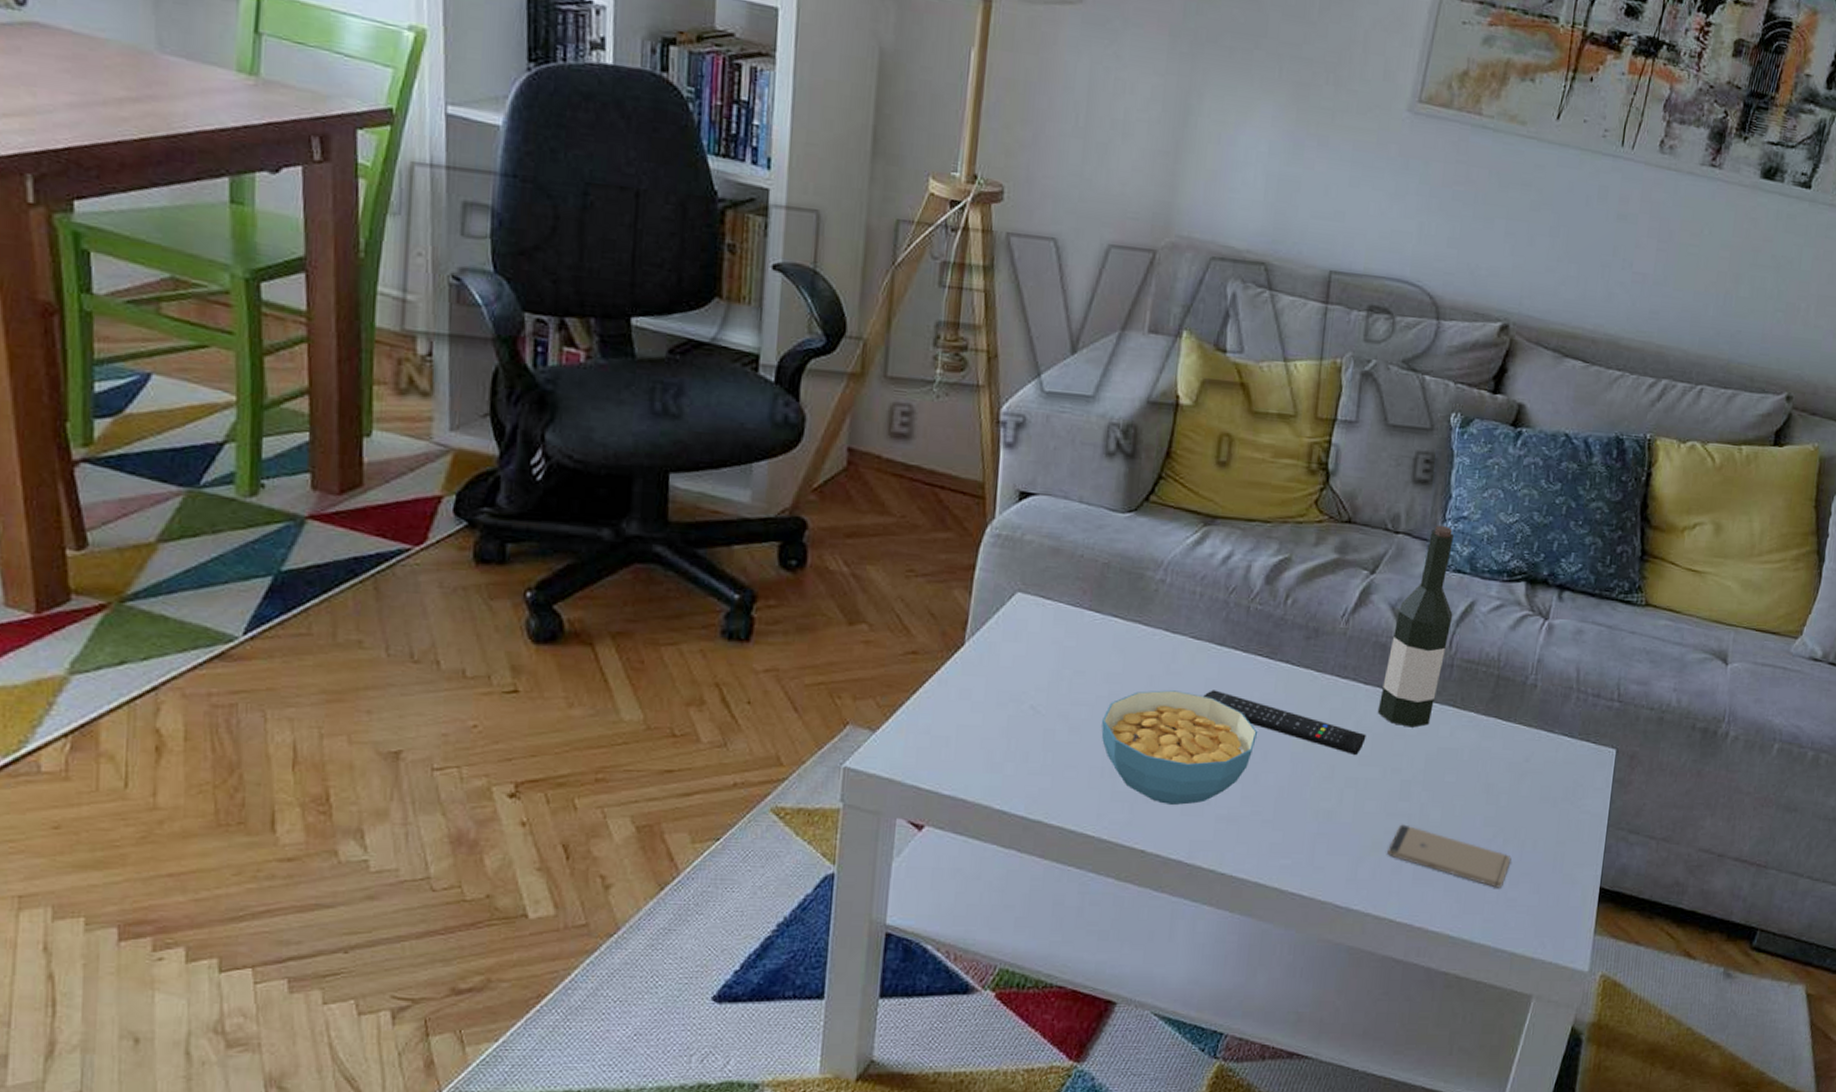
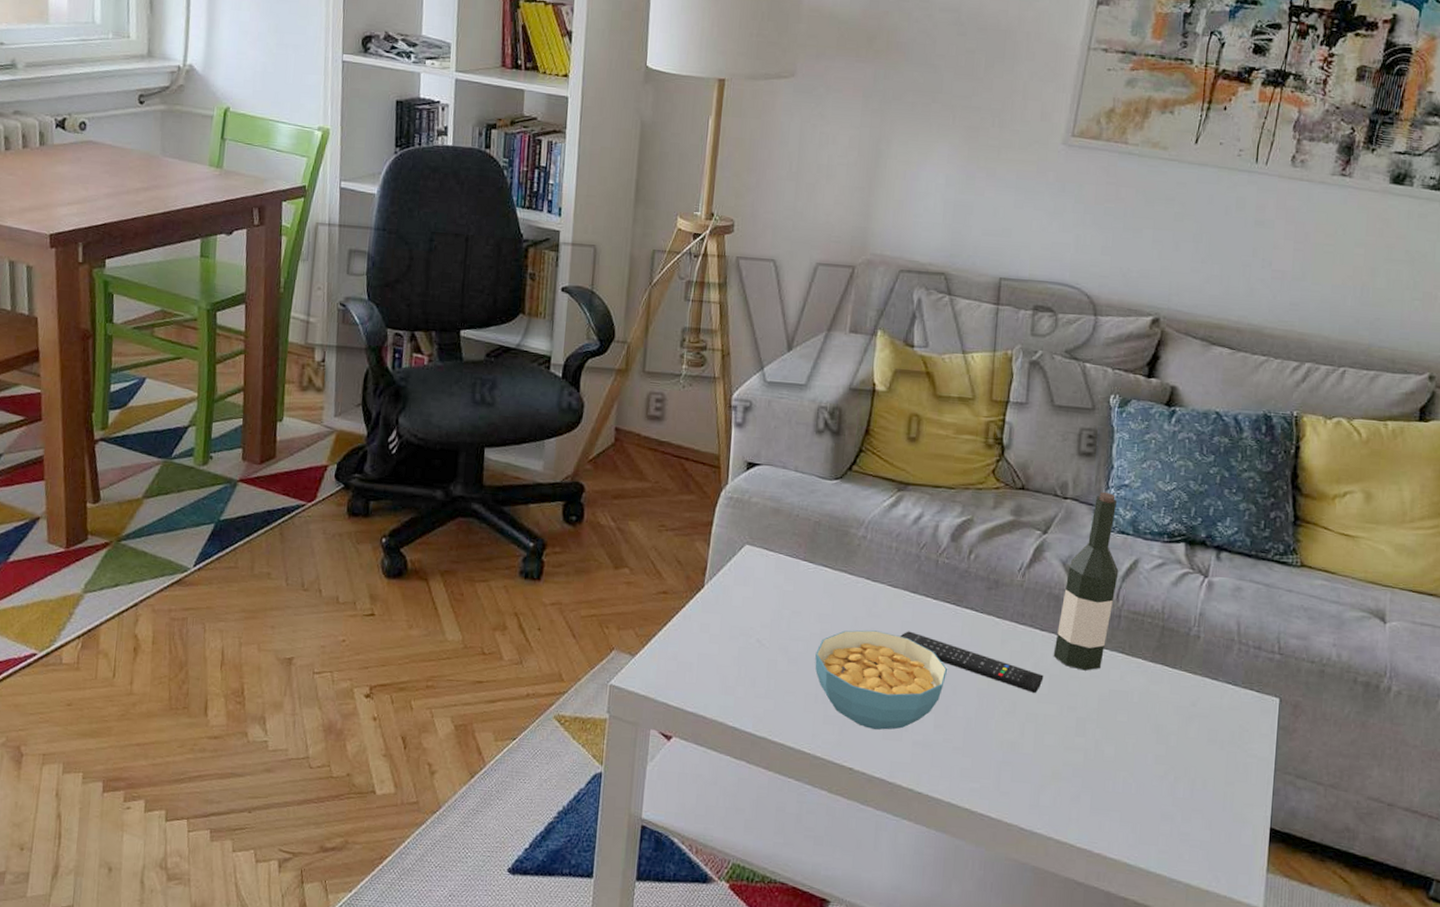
smartphone: present [1387,824,1512,888] -> none [1066,757,1183,822]

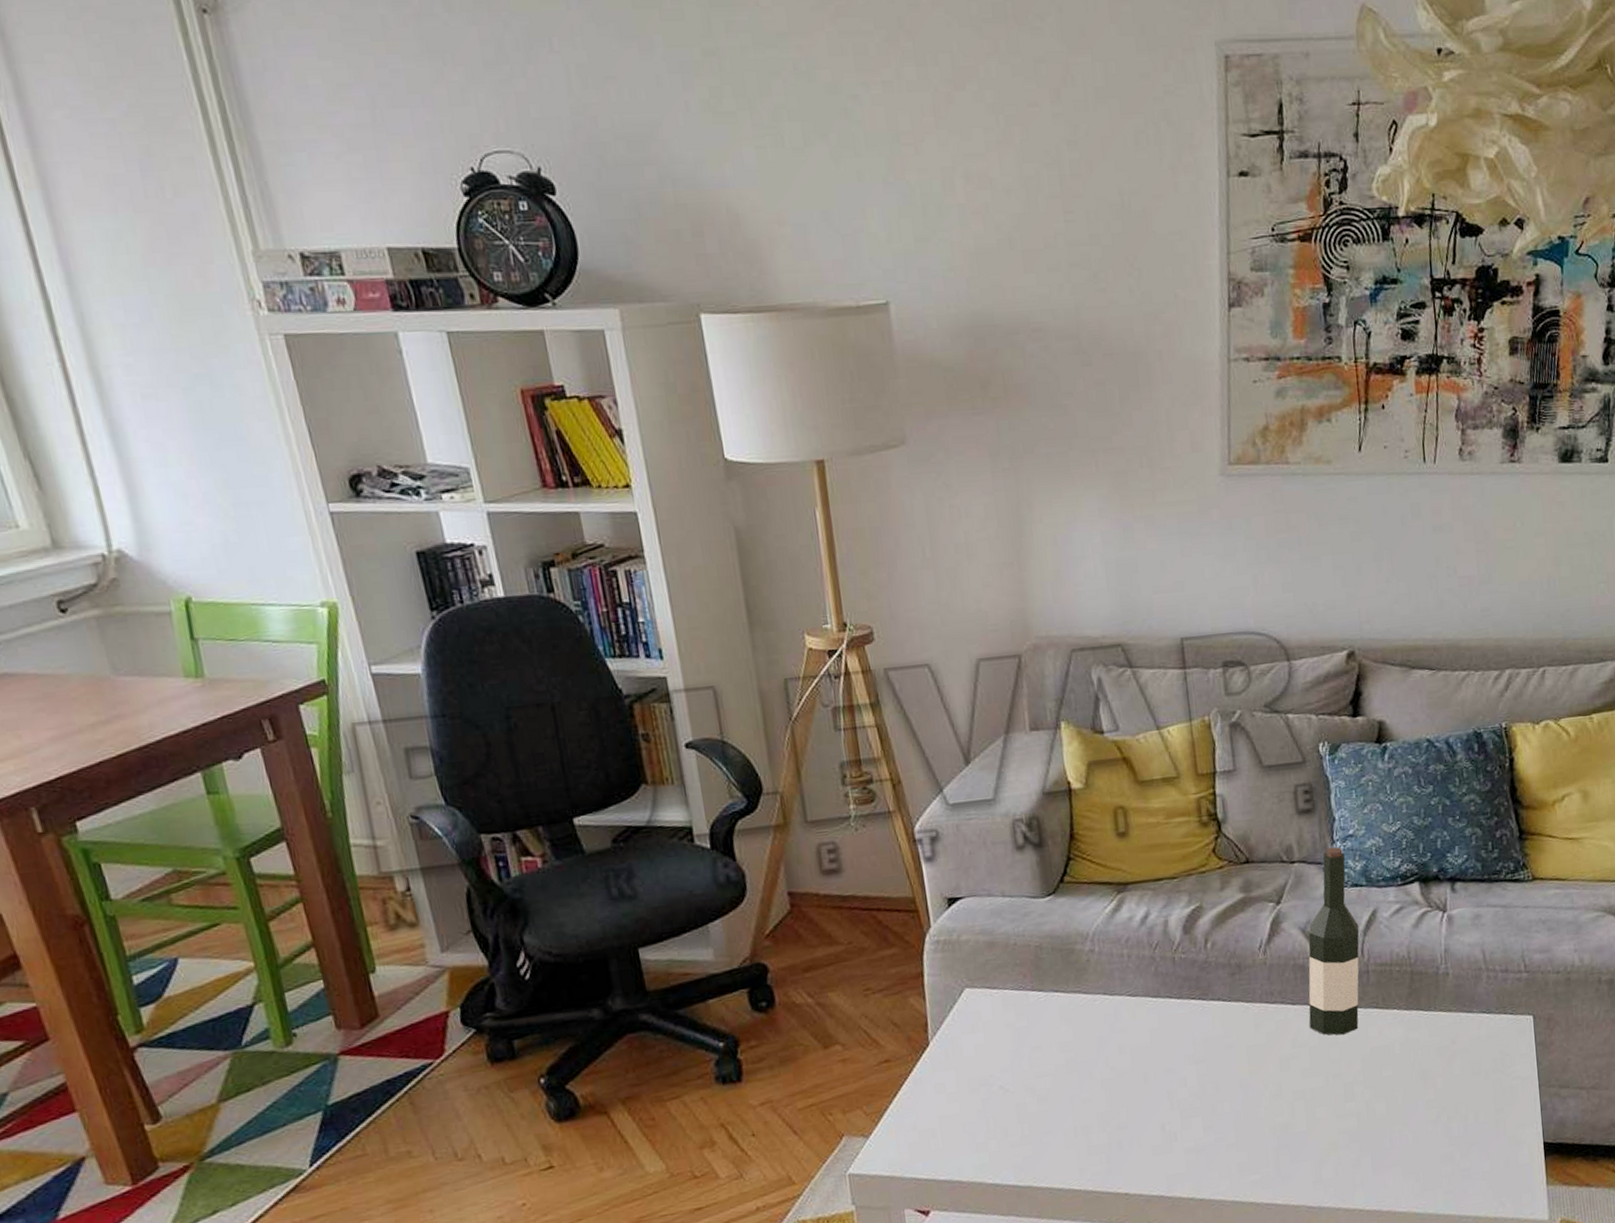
cereal bowl: present [815,630,948,730] -> none [1065,1045,1207,1149]
remote control: present [900,631,1044,693] -> none [1150,1038,1304,1070]

